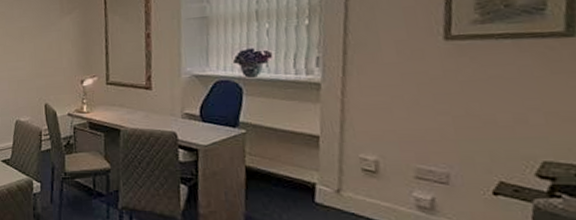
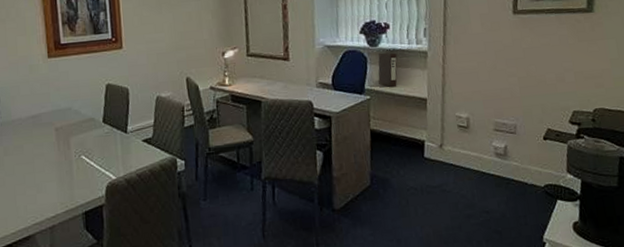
binder: none [256,83,281,122] -> present [378,52,398,88]

